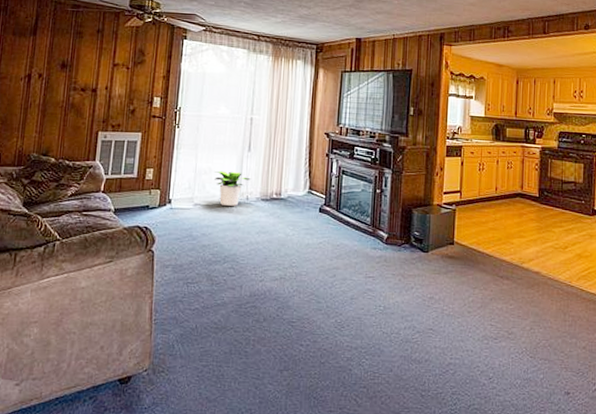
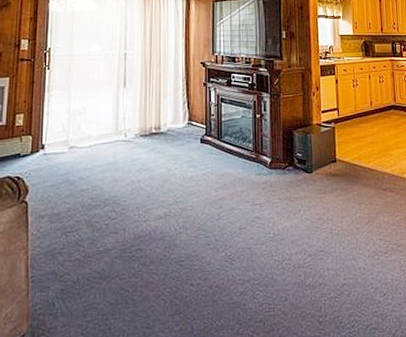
potted plant: present [215,170,251,206] -> none [90,109,128,146]

